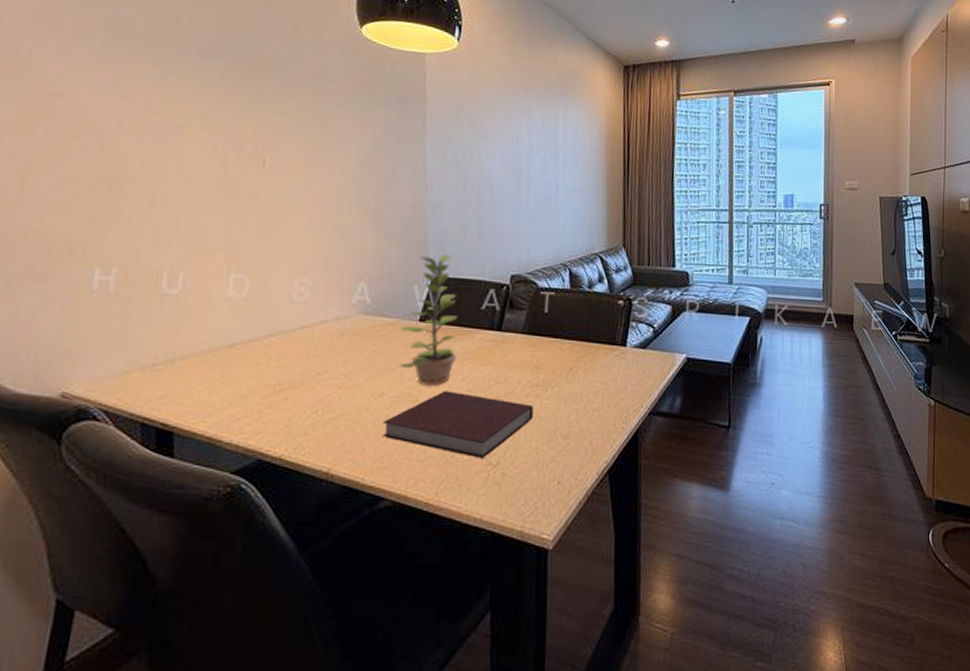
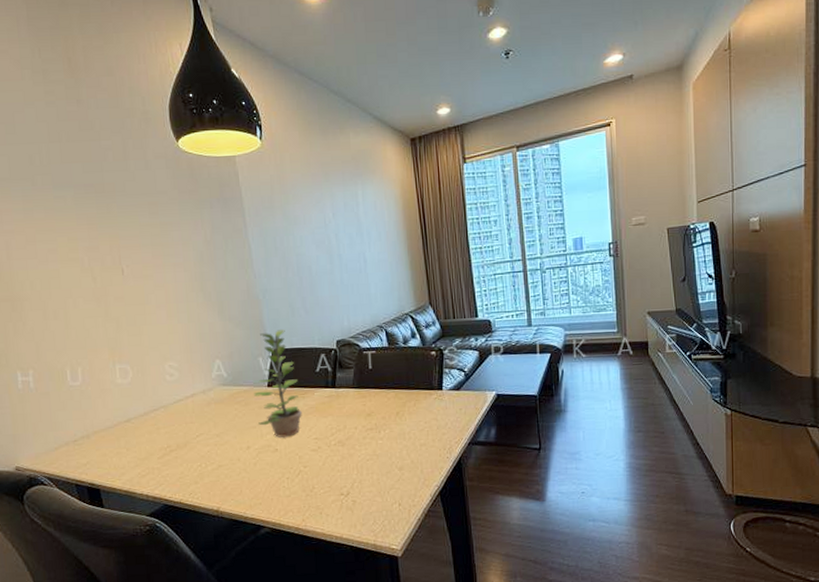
notebook: present [382,390,534,459] -> none [253,440,372,491]

